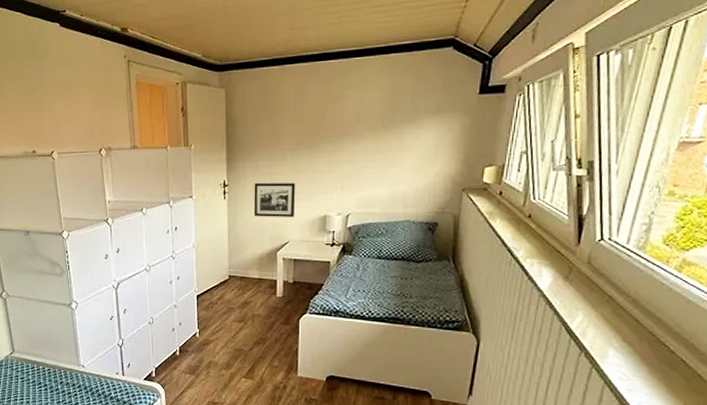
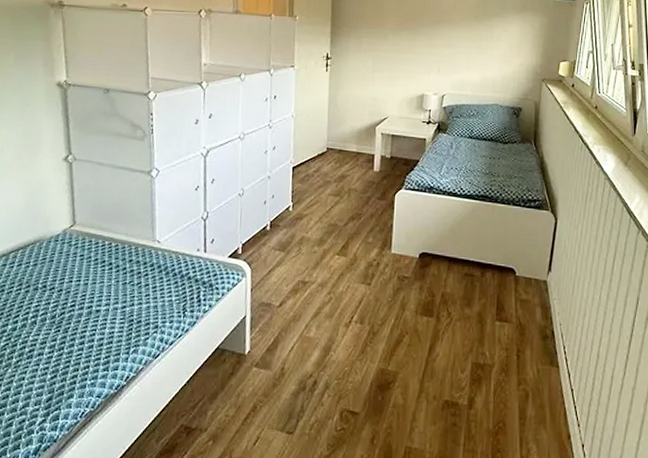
picture frame: present [253,183,295,217] -> none [354,59,395,94]

